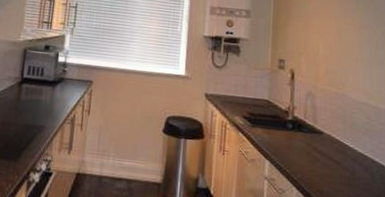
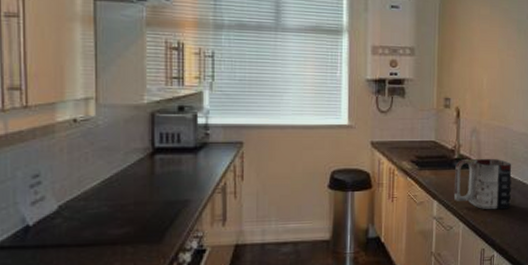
mug: none [287,122,351,182] -> present [454,158,512,210]

